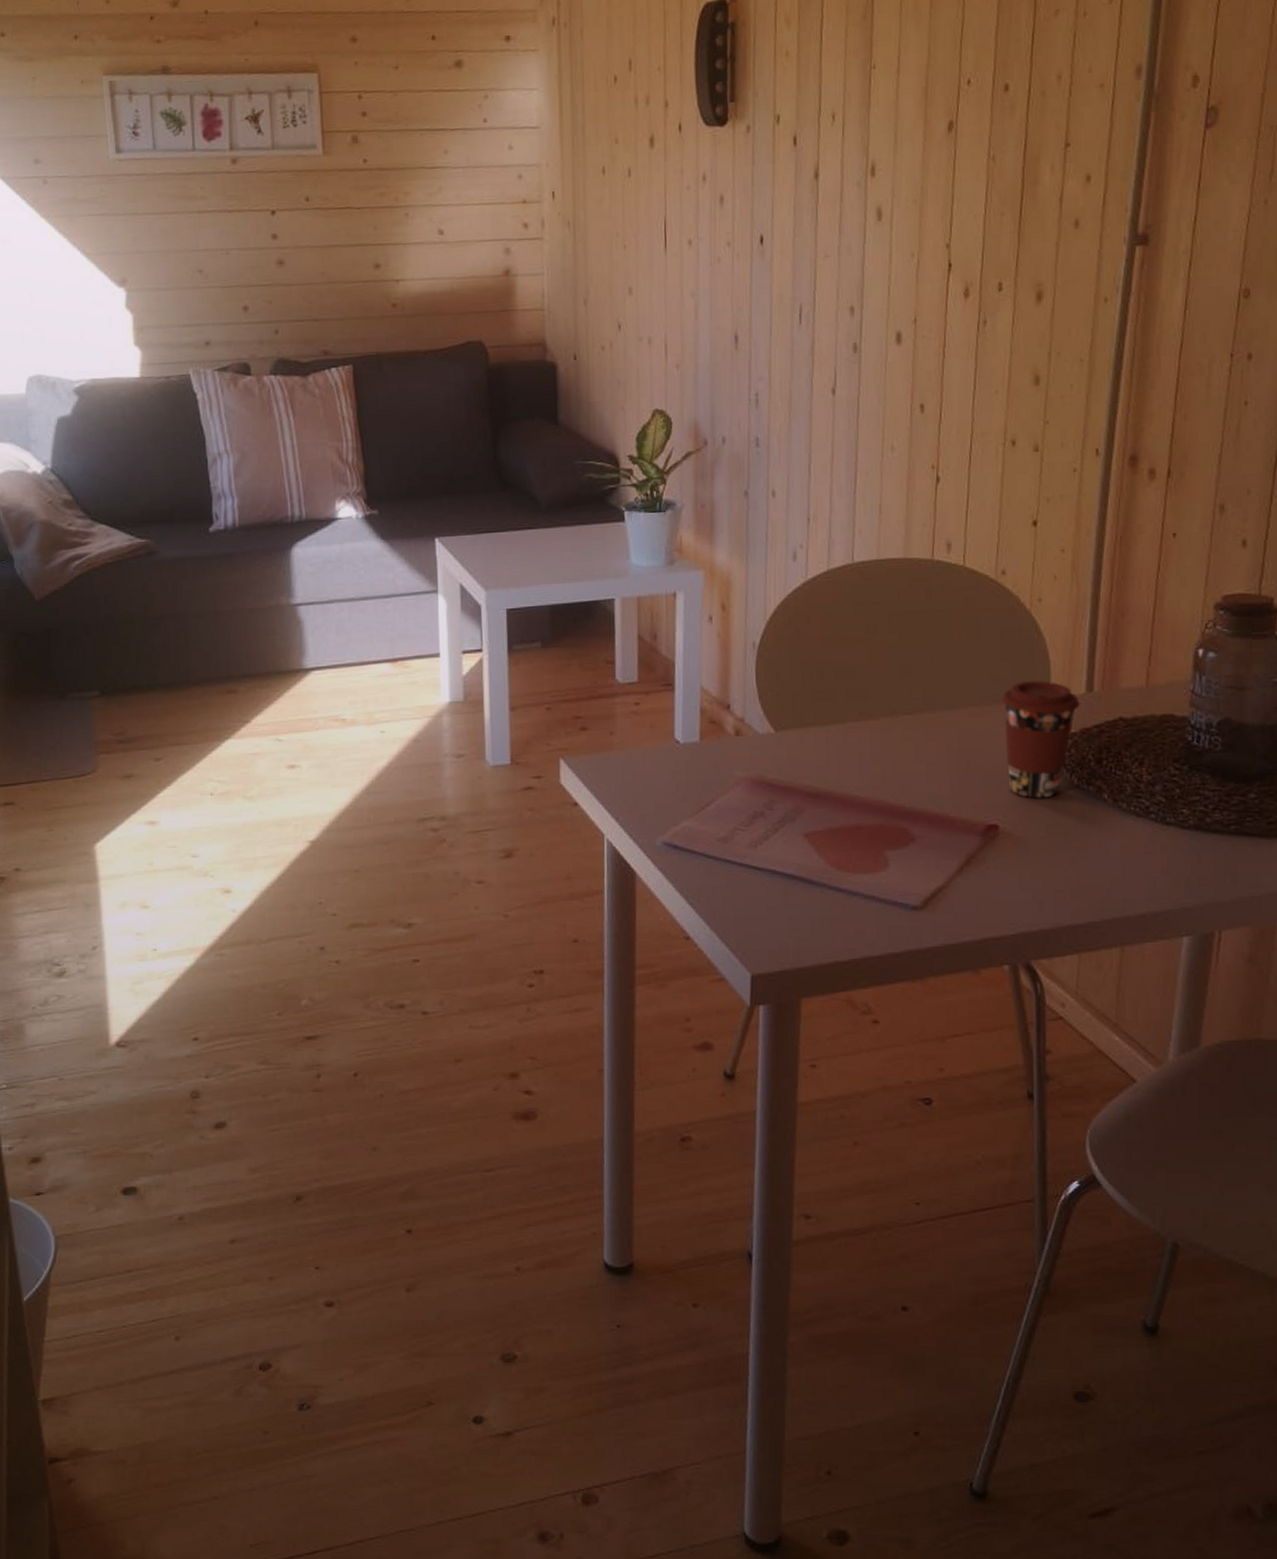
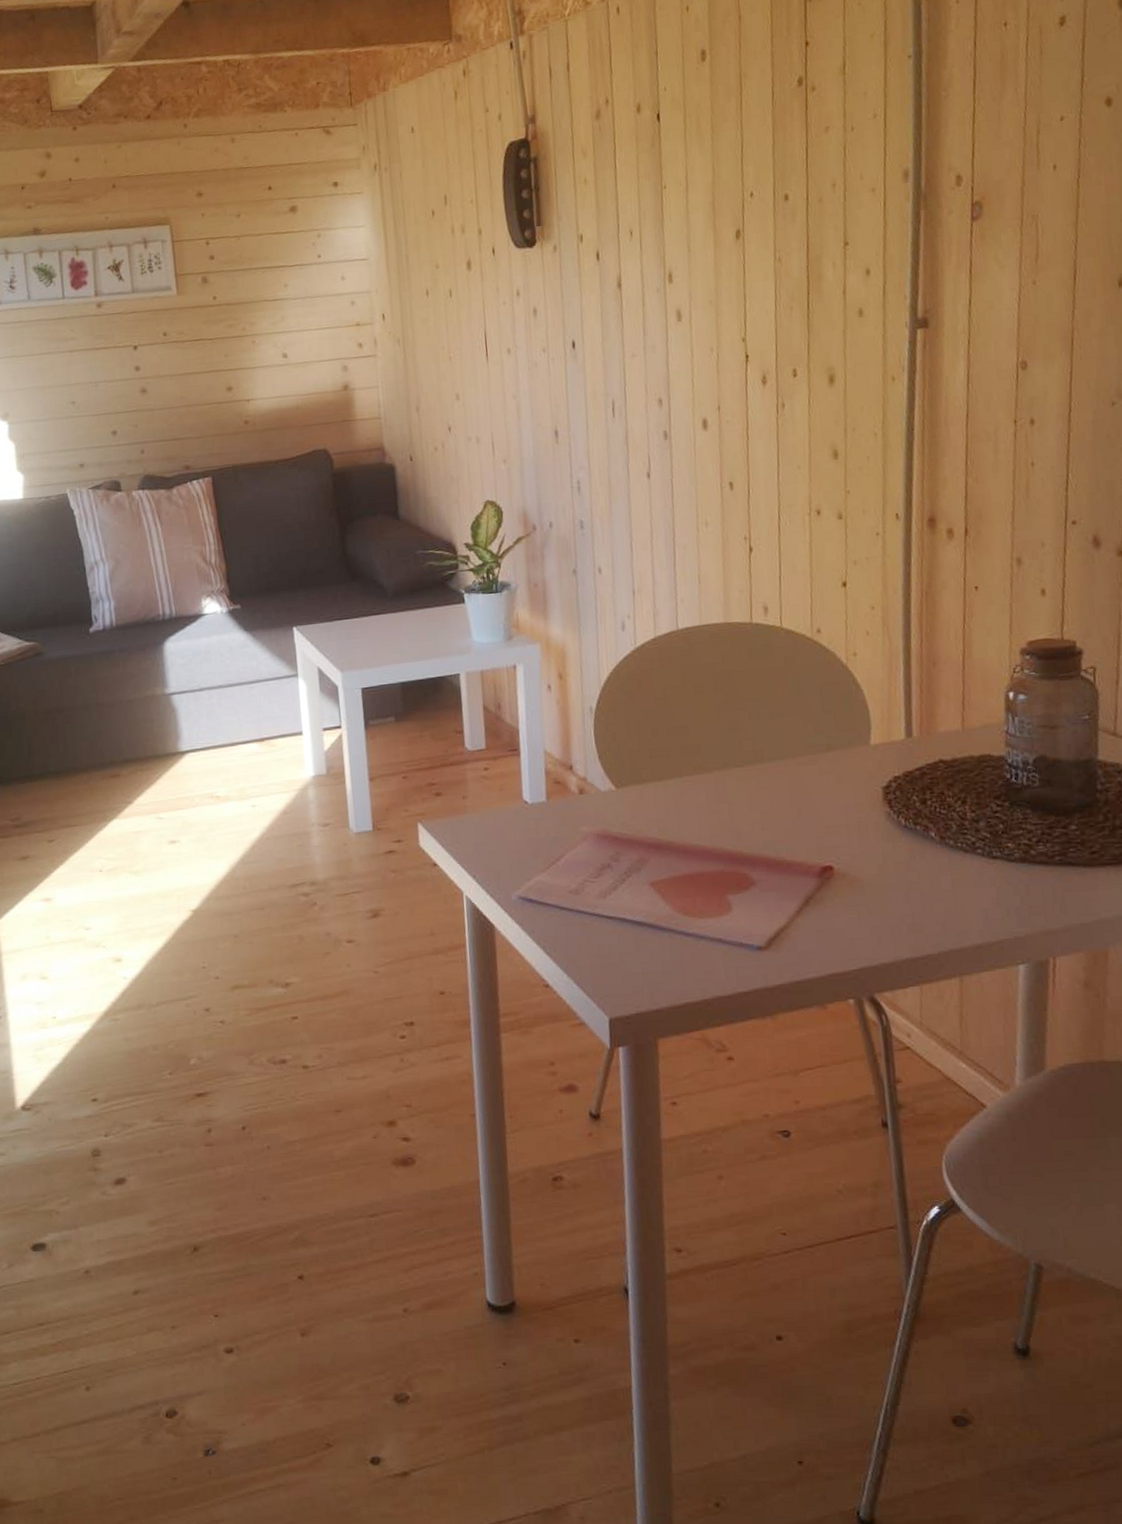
coffee cup: present [1001,681,1080,799] -> none [825,729,901,840]

